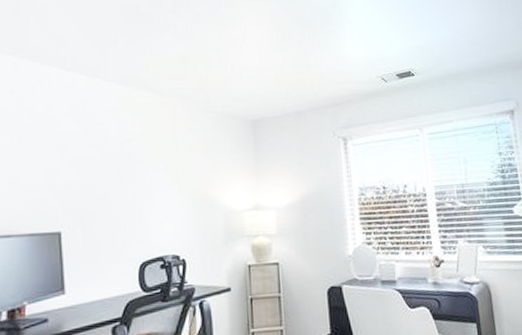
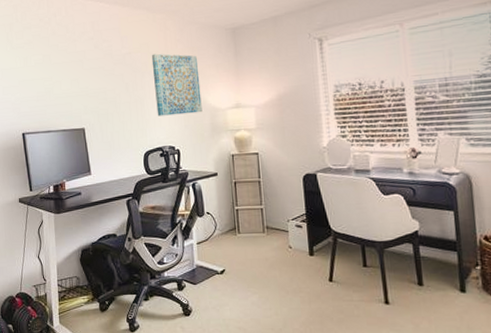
wall art: none [156,143,215,219] -> present [151,53,202,117]

